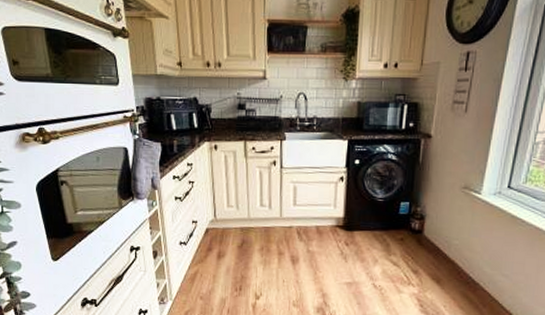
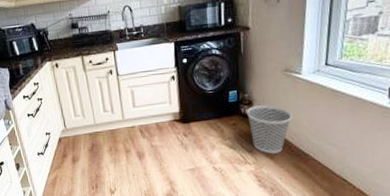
wastebasket: none [416,222,466,278] -> present [246,105,292,154]

